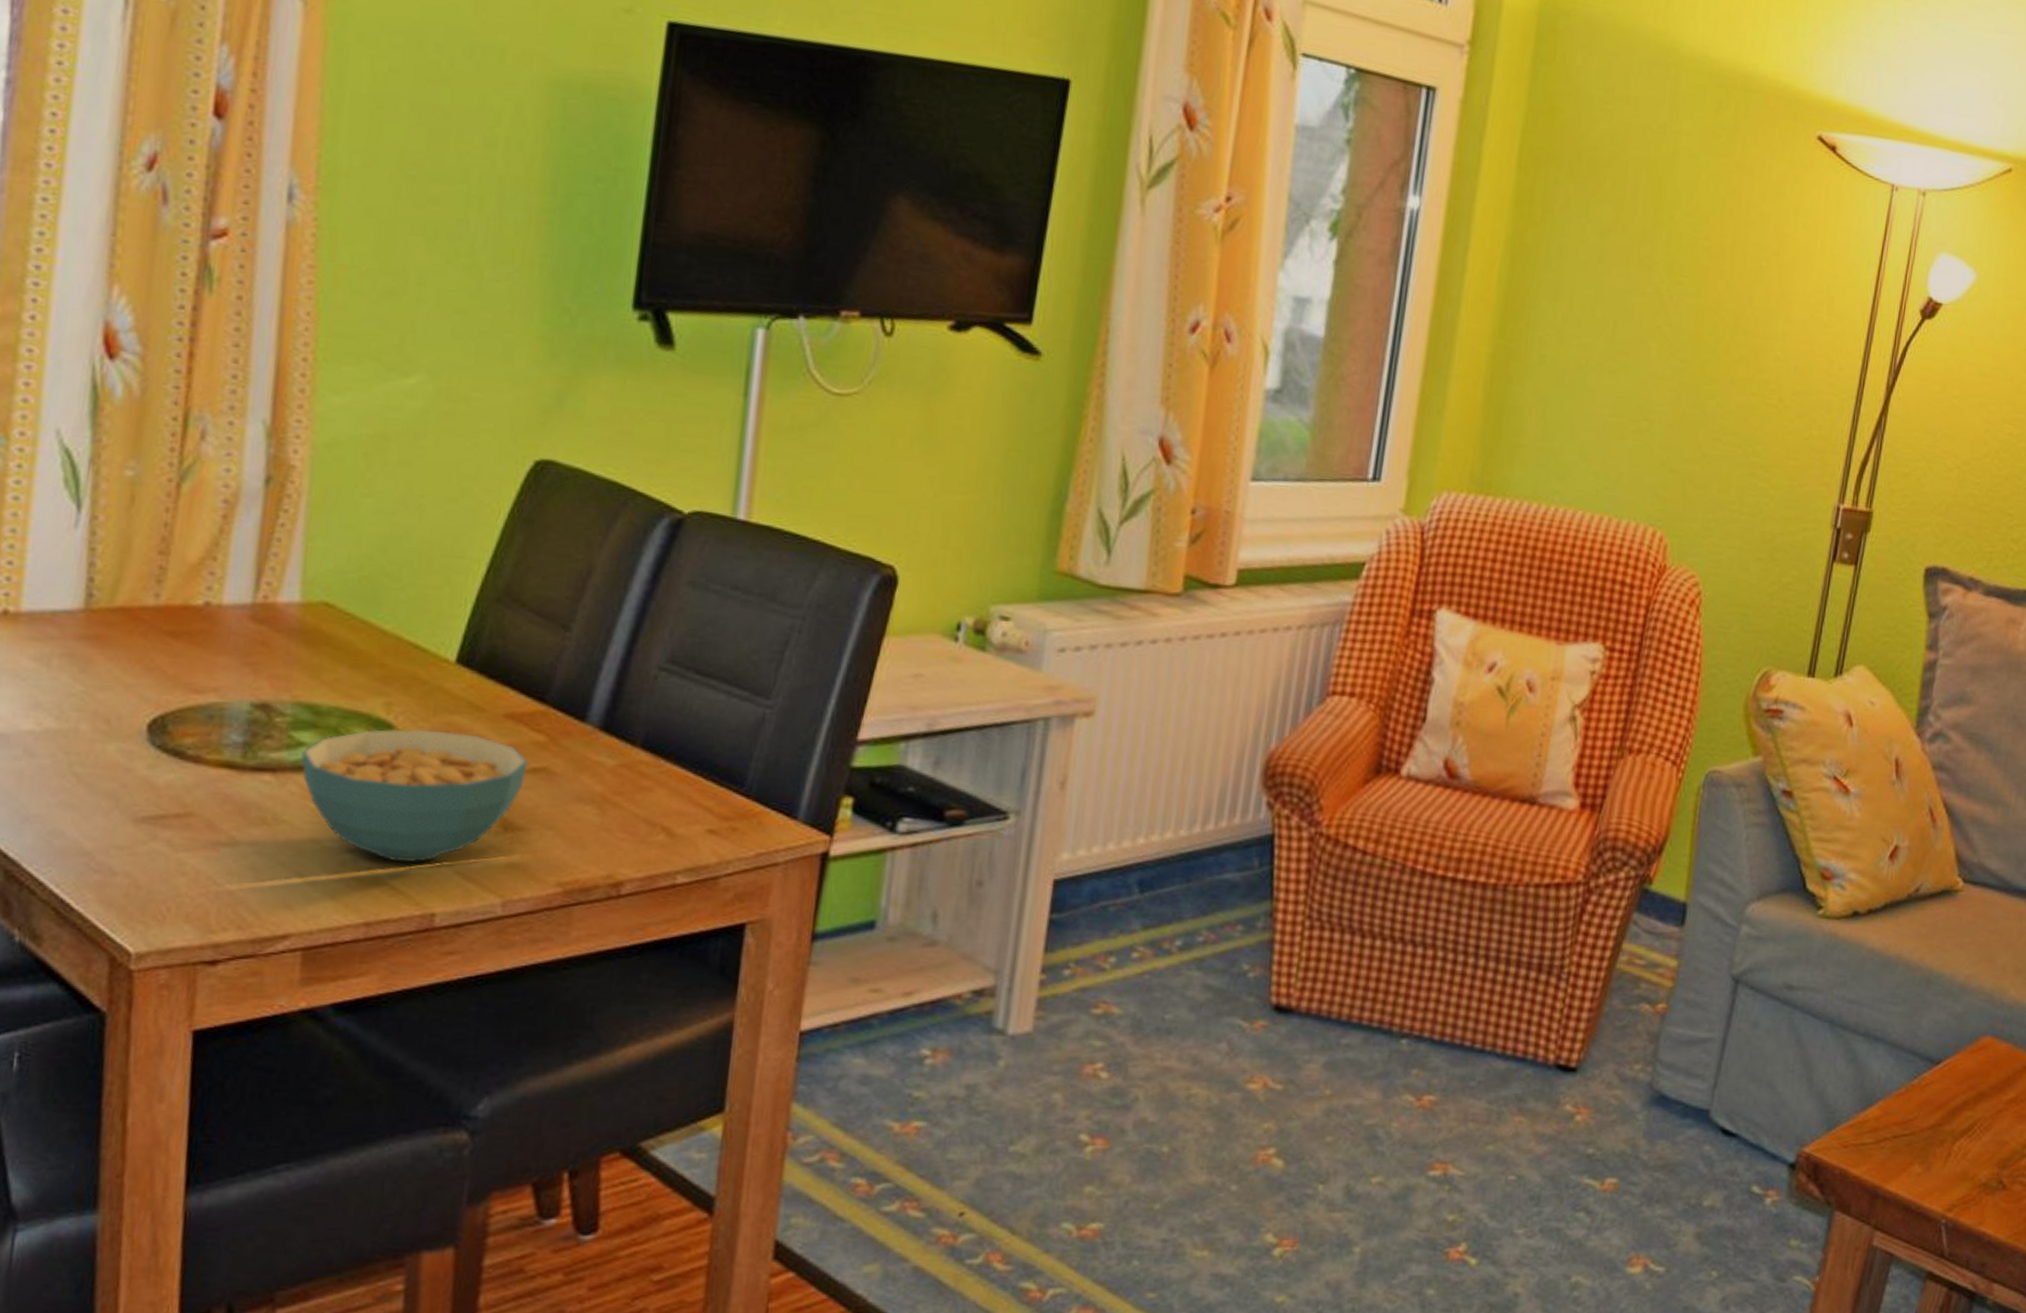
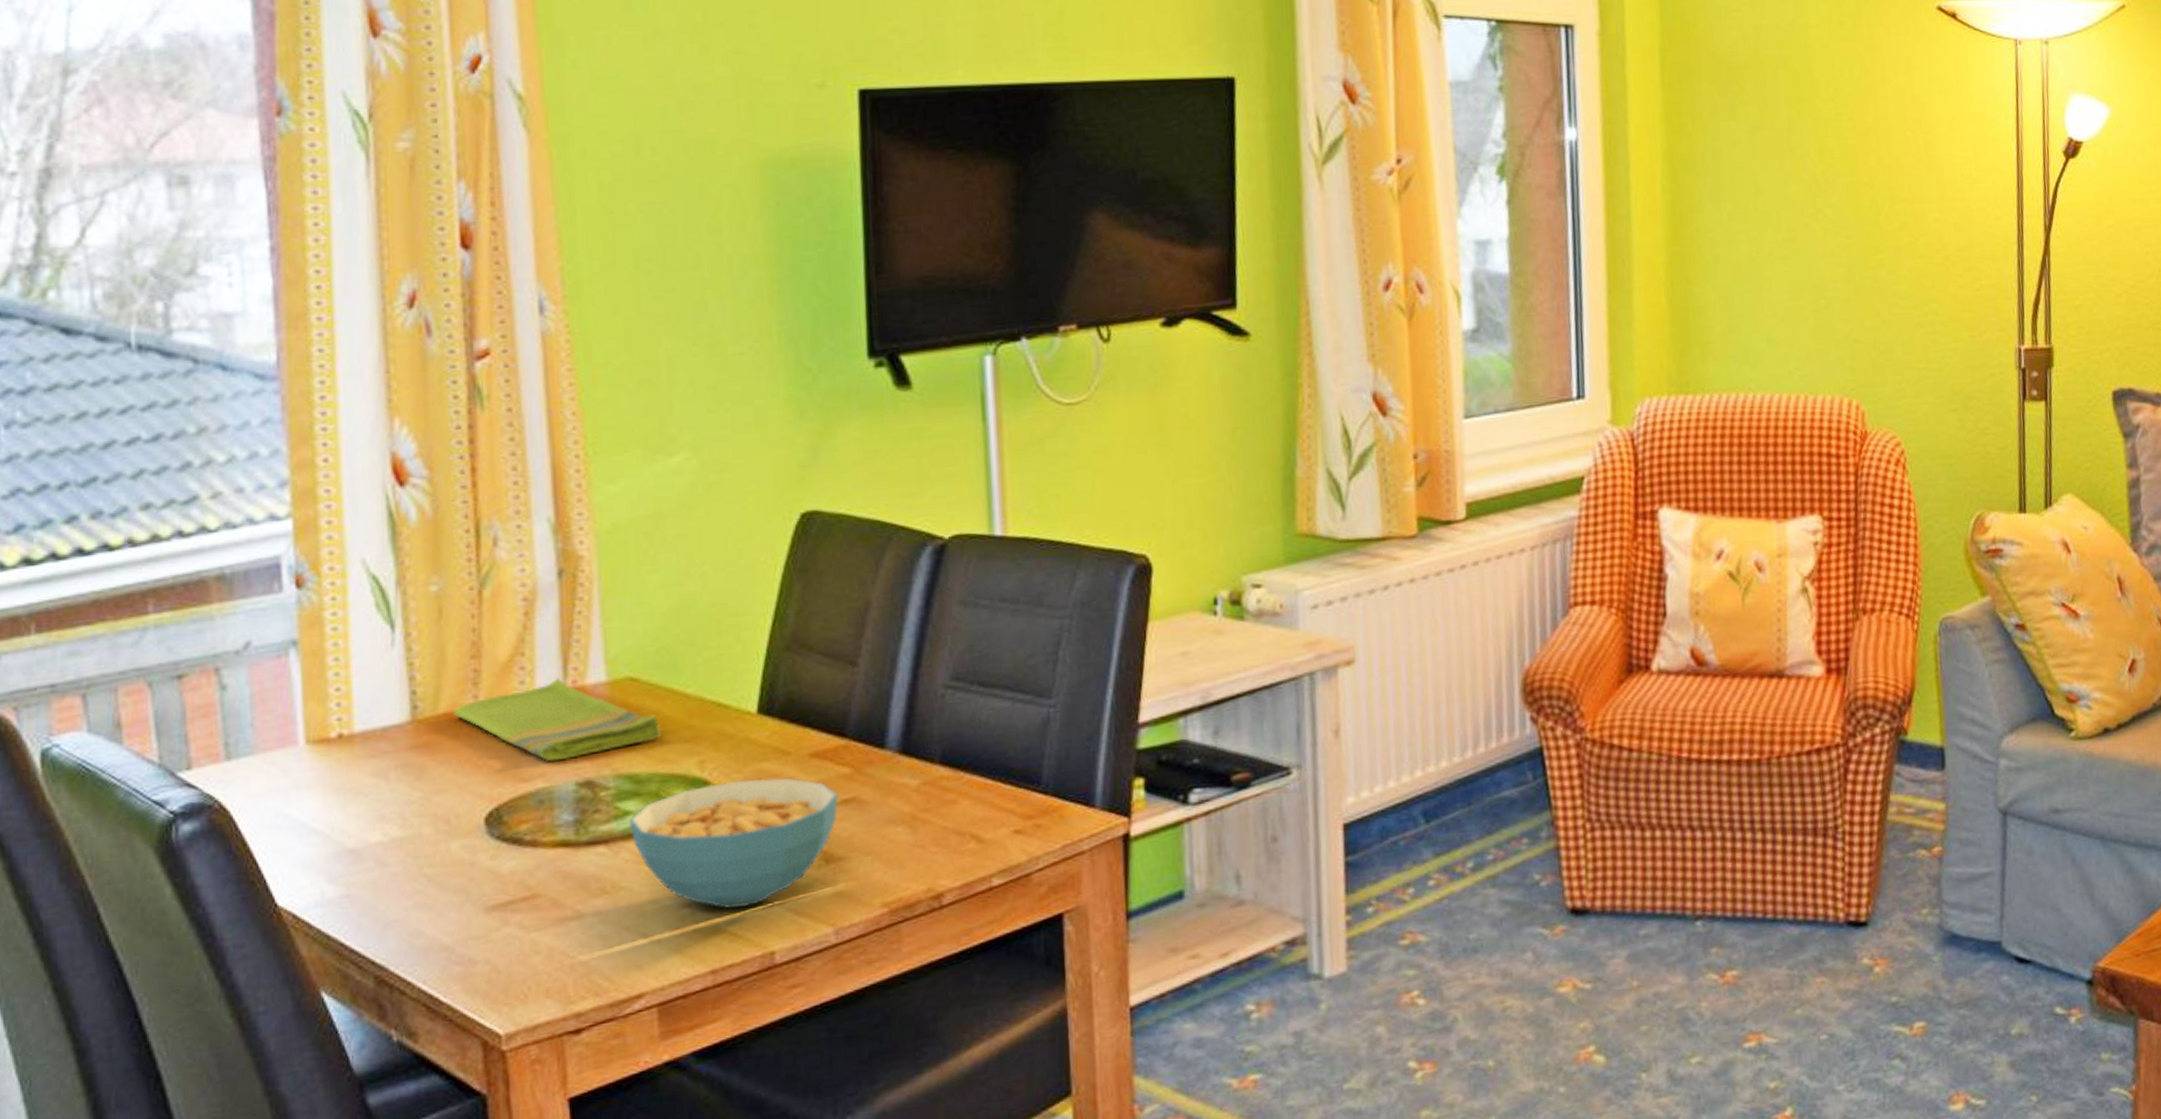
dish towel: none [130,590,351,678] -> present [453,677,661,762]

